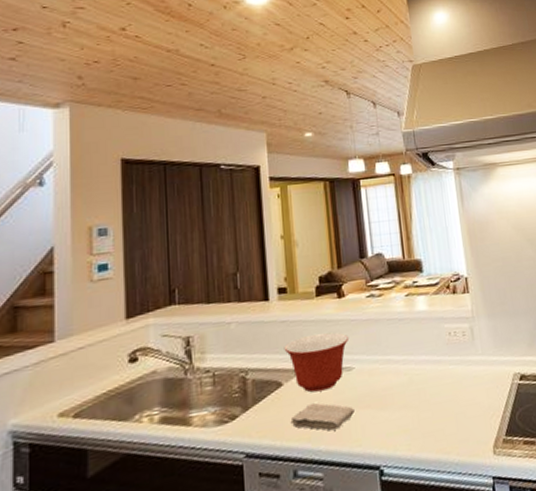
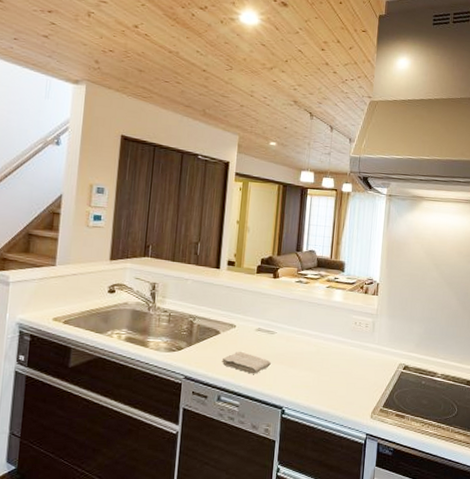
mixing bowl: present [283,332,350,393] -> none [225,301,277,344]

